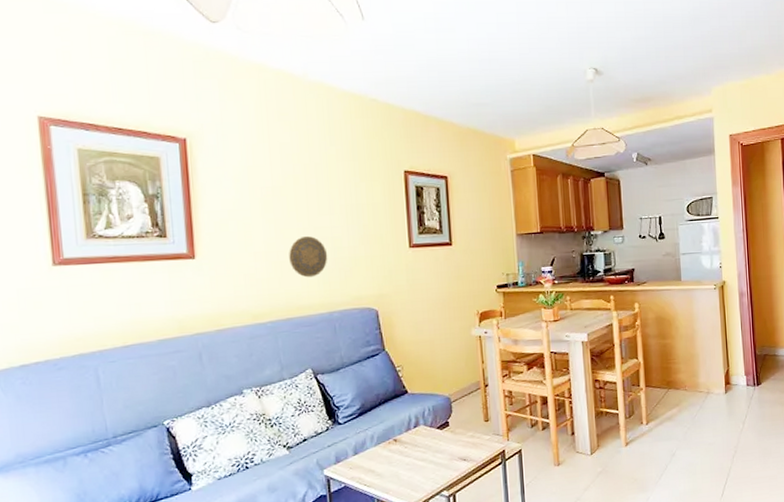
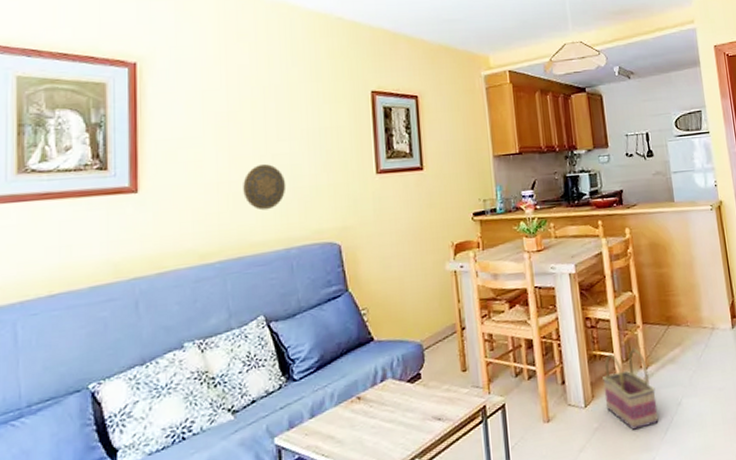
basket: none [608,406,655,475] -> present [603,347,659,430]

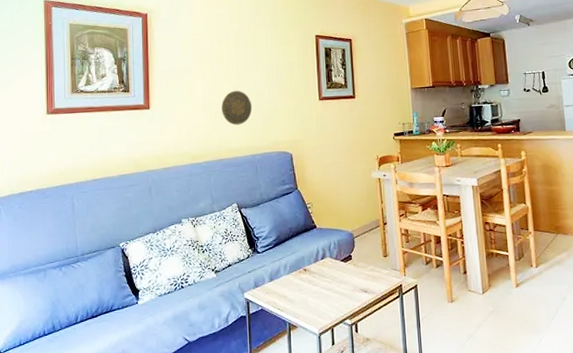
basket: present [603,347,659,430] -> none [498,249,546,316]

